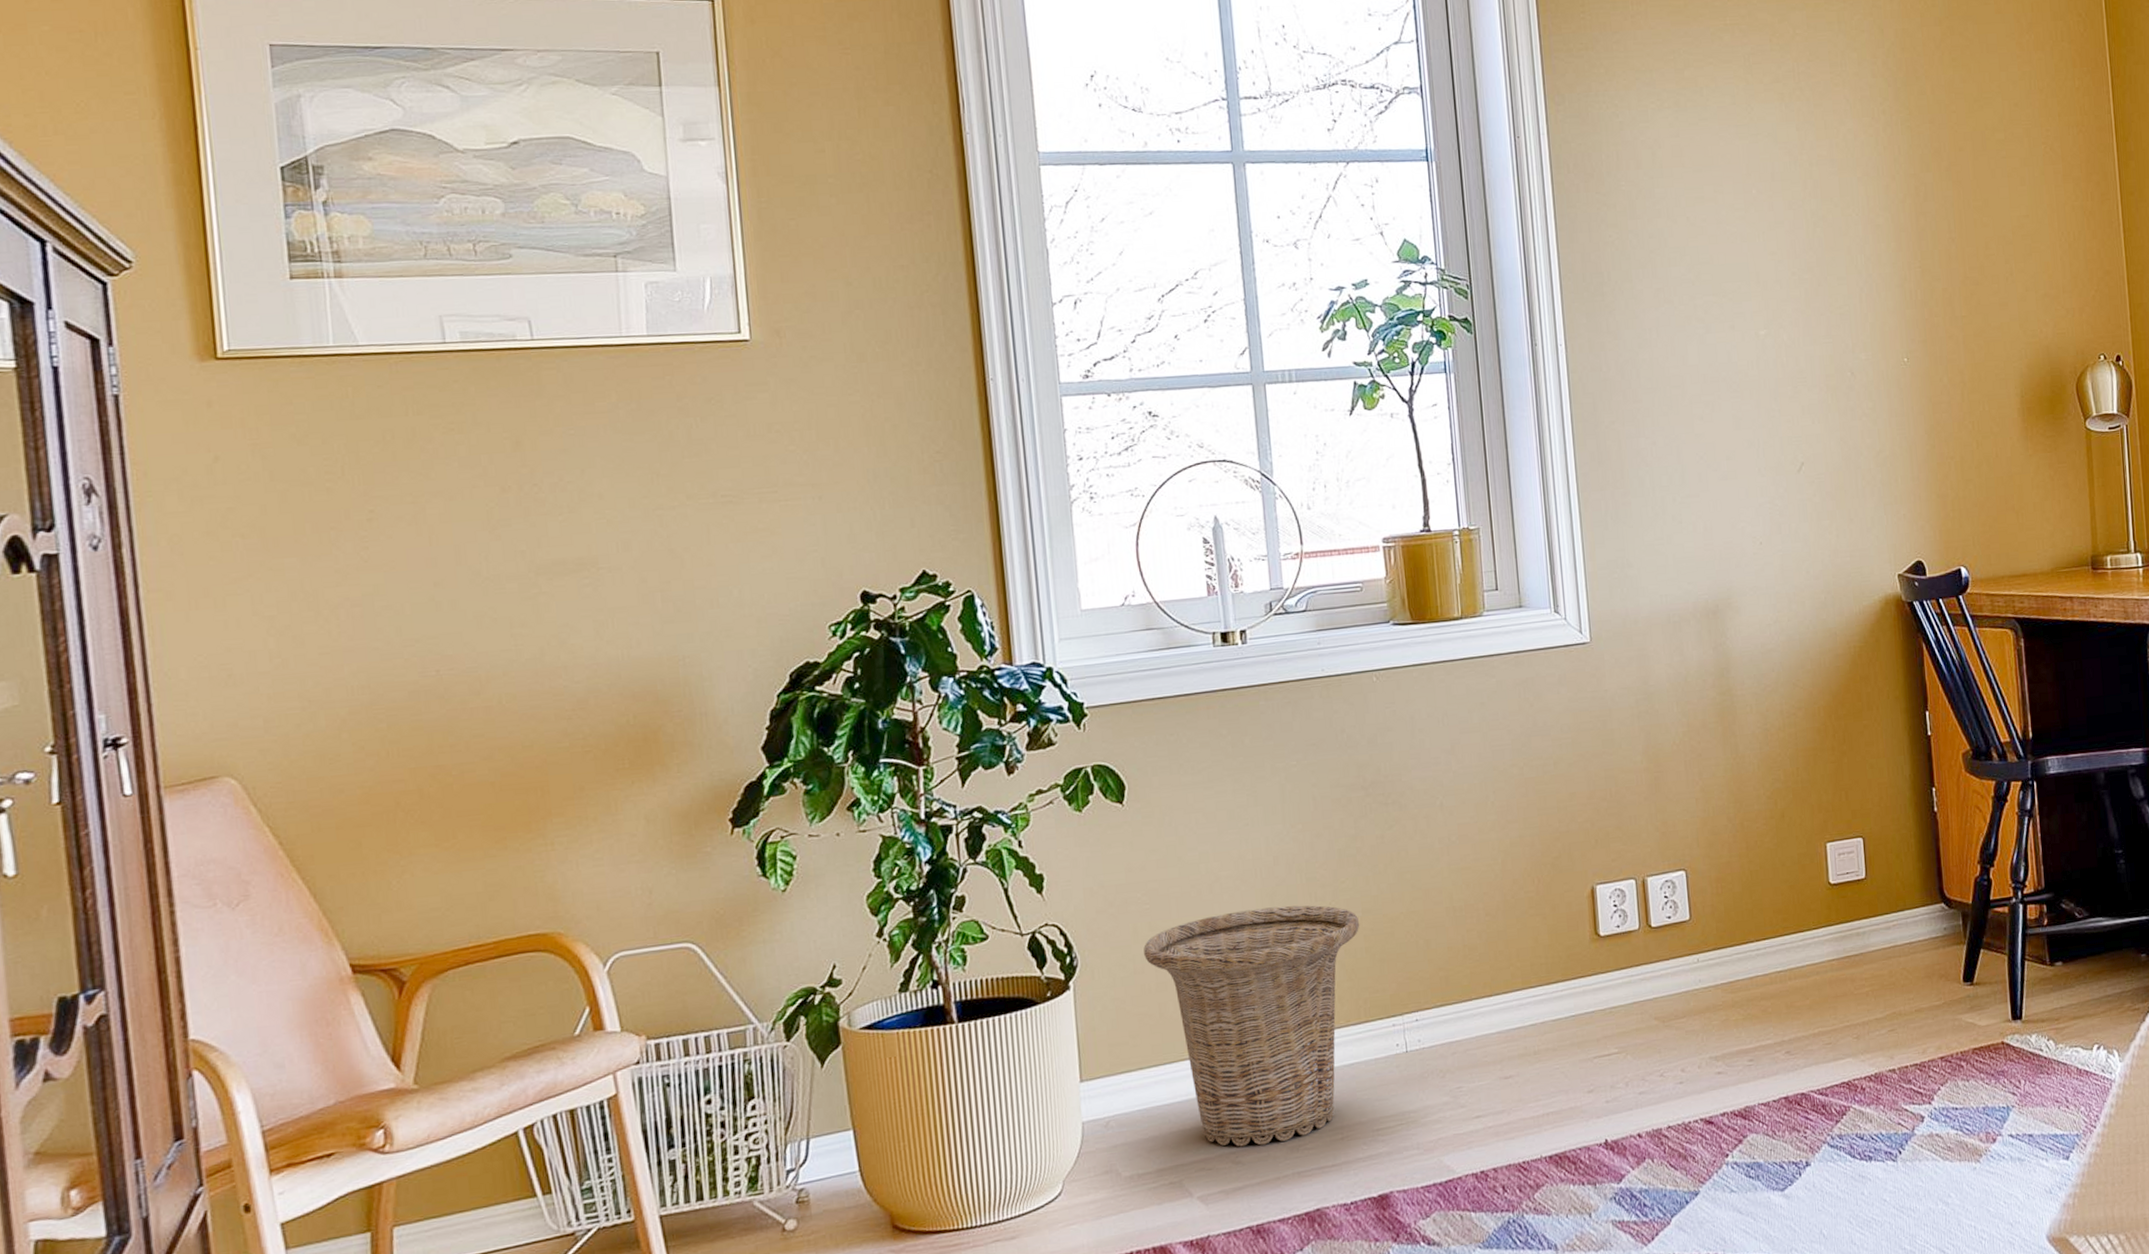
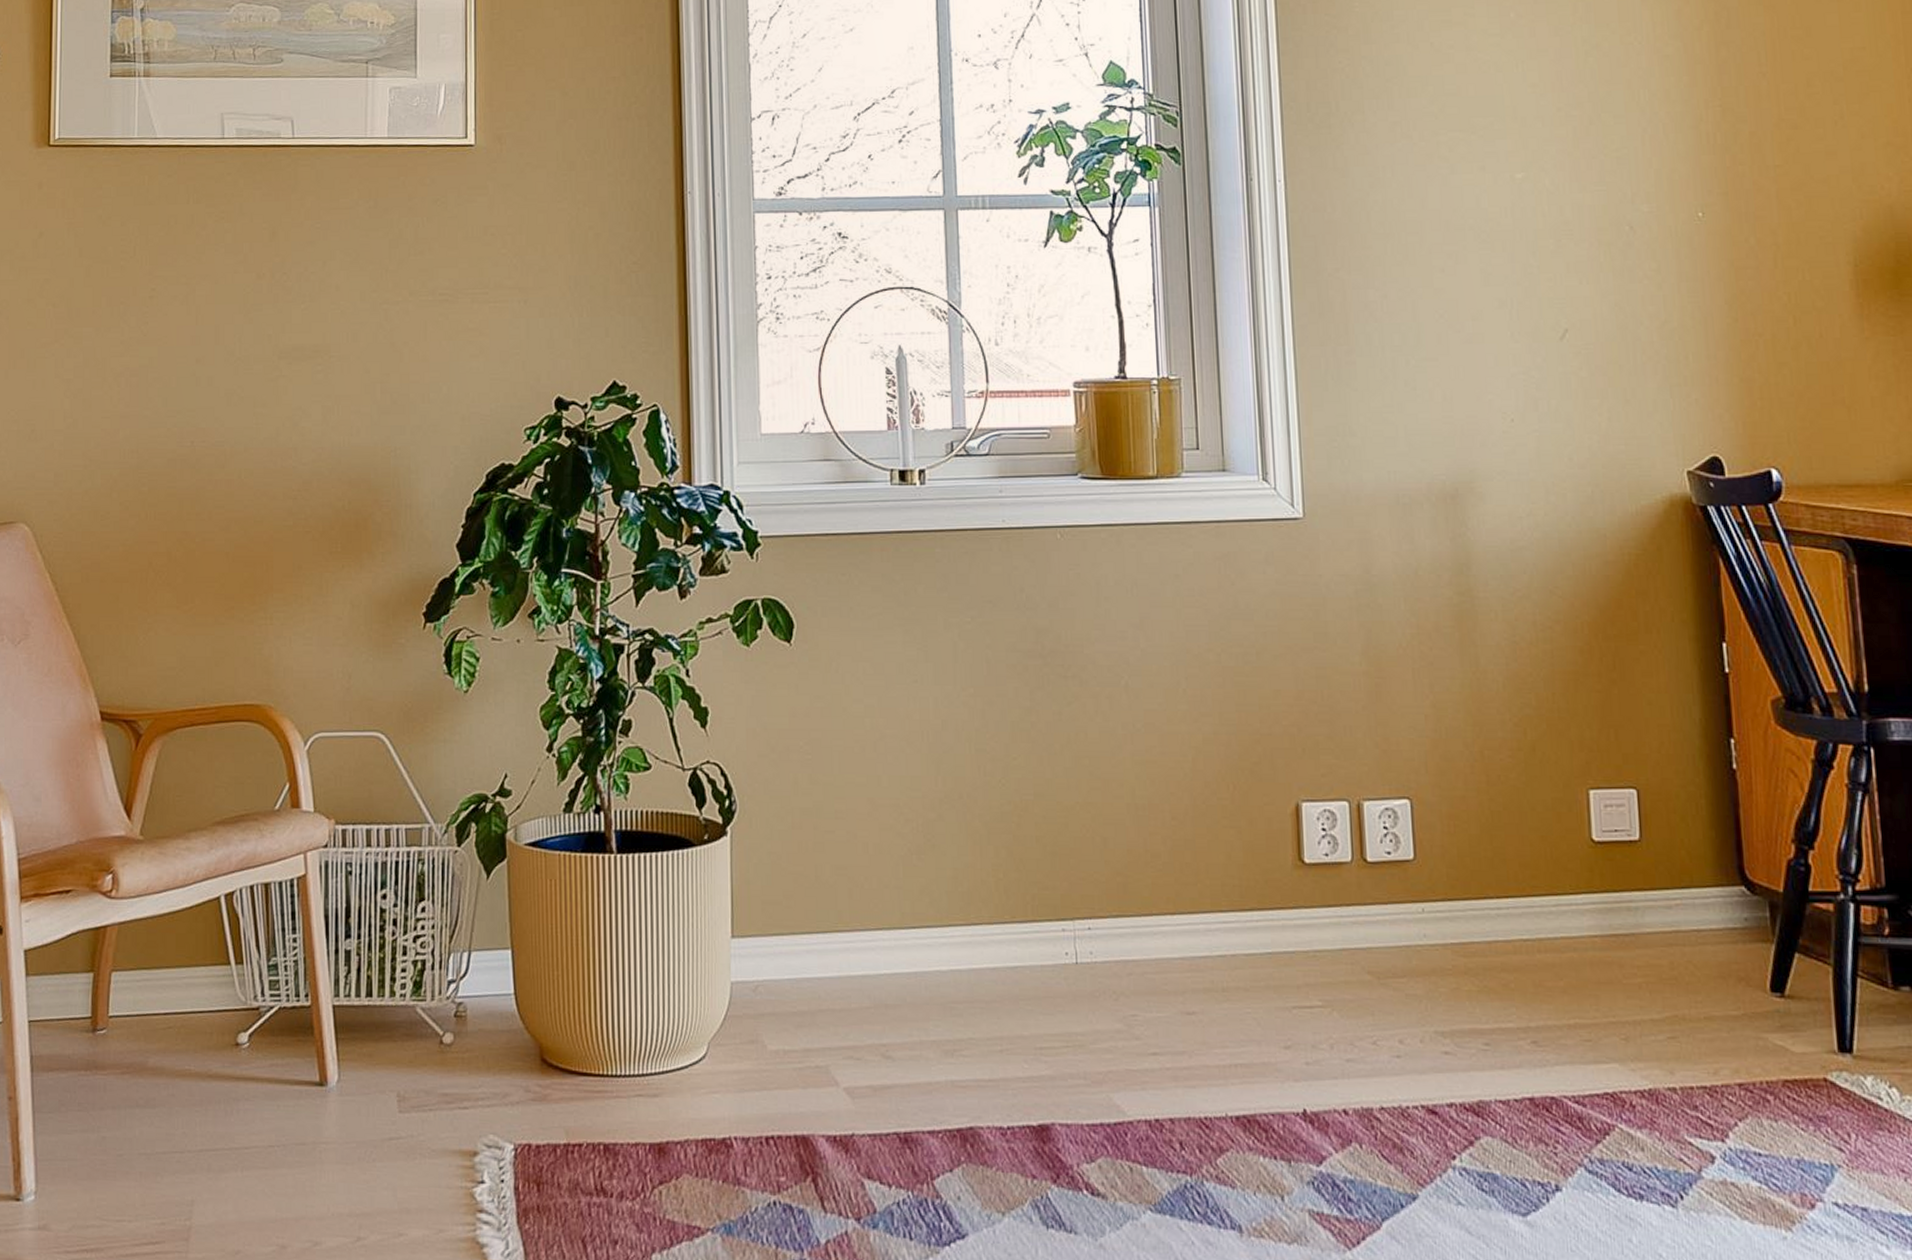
basket: present [1144,905,1360,1147] -> none [803,775,1031,1043]

